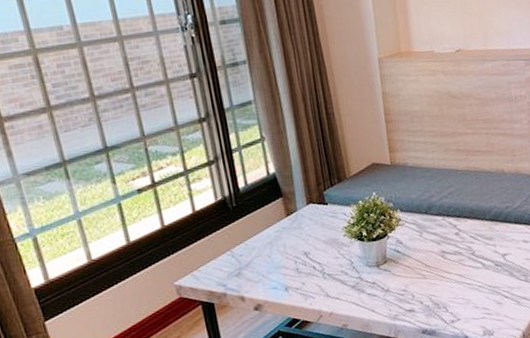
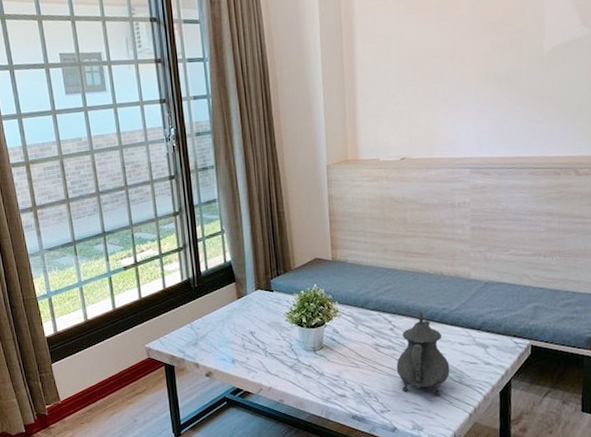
teapot: none [463,212,516,298] -> present [396,311,450,396]

